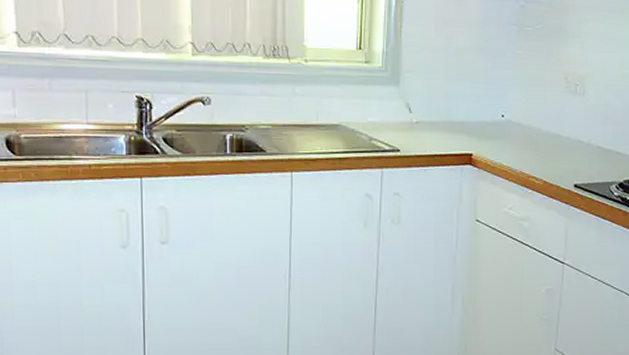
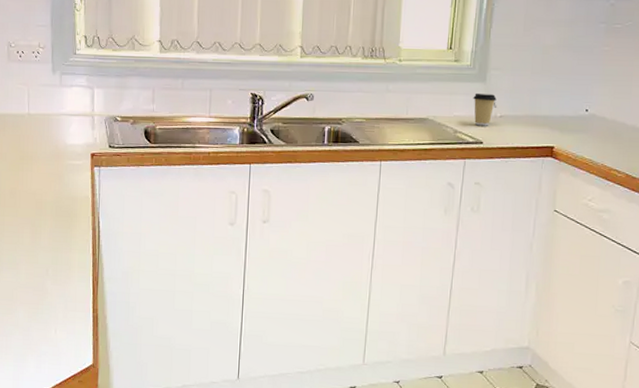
coffee cup: none [387,97,412,133] -> present [473,93,497,126]

